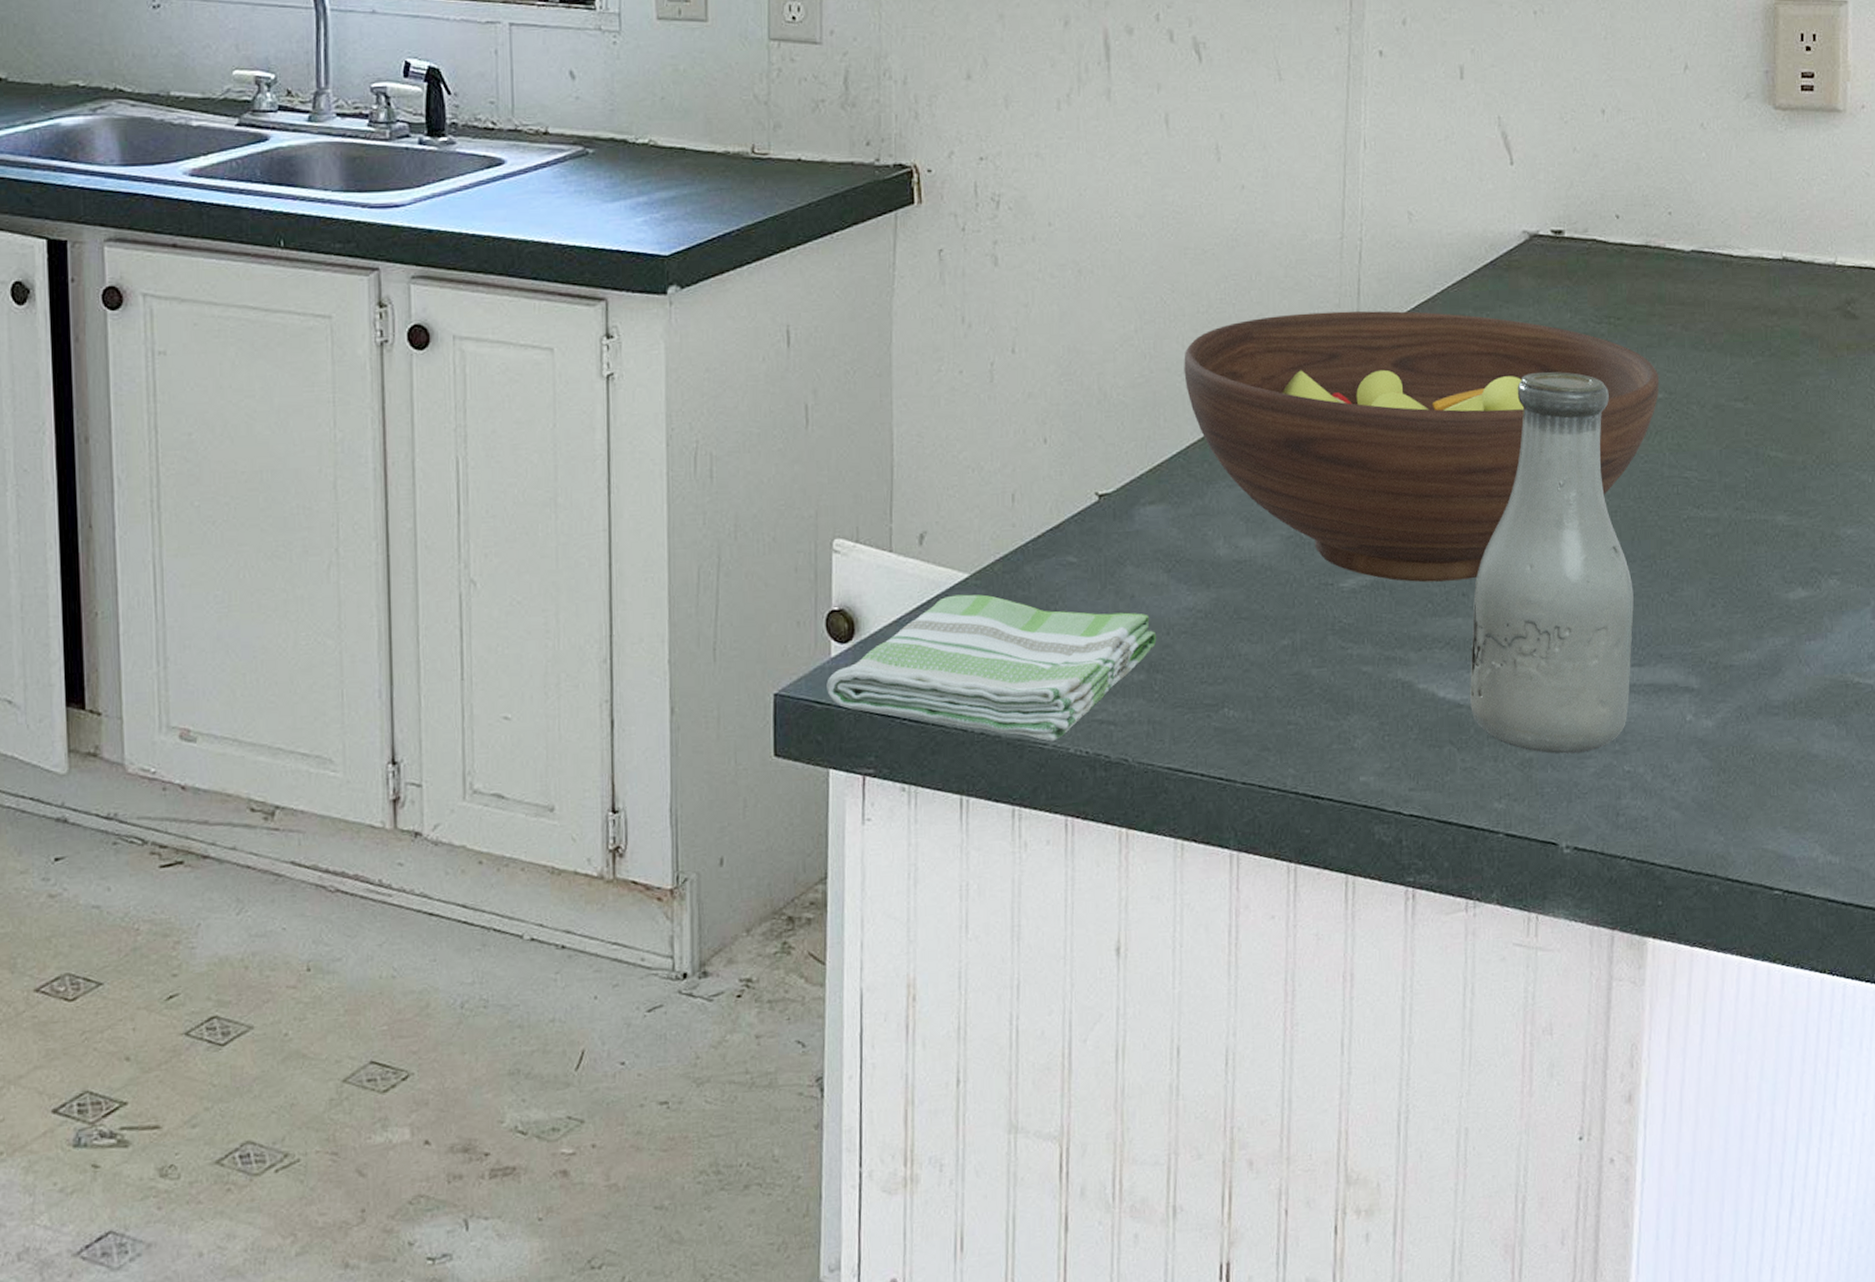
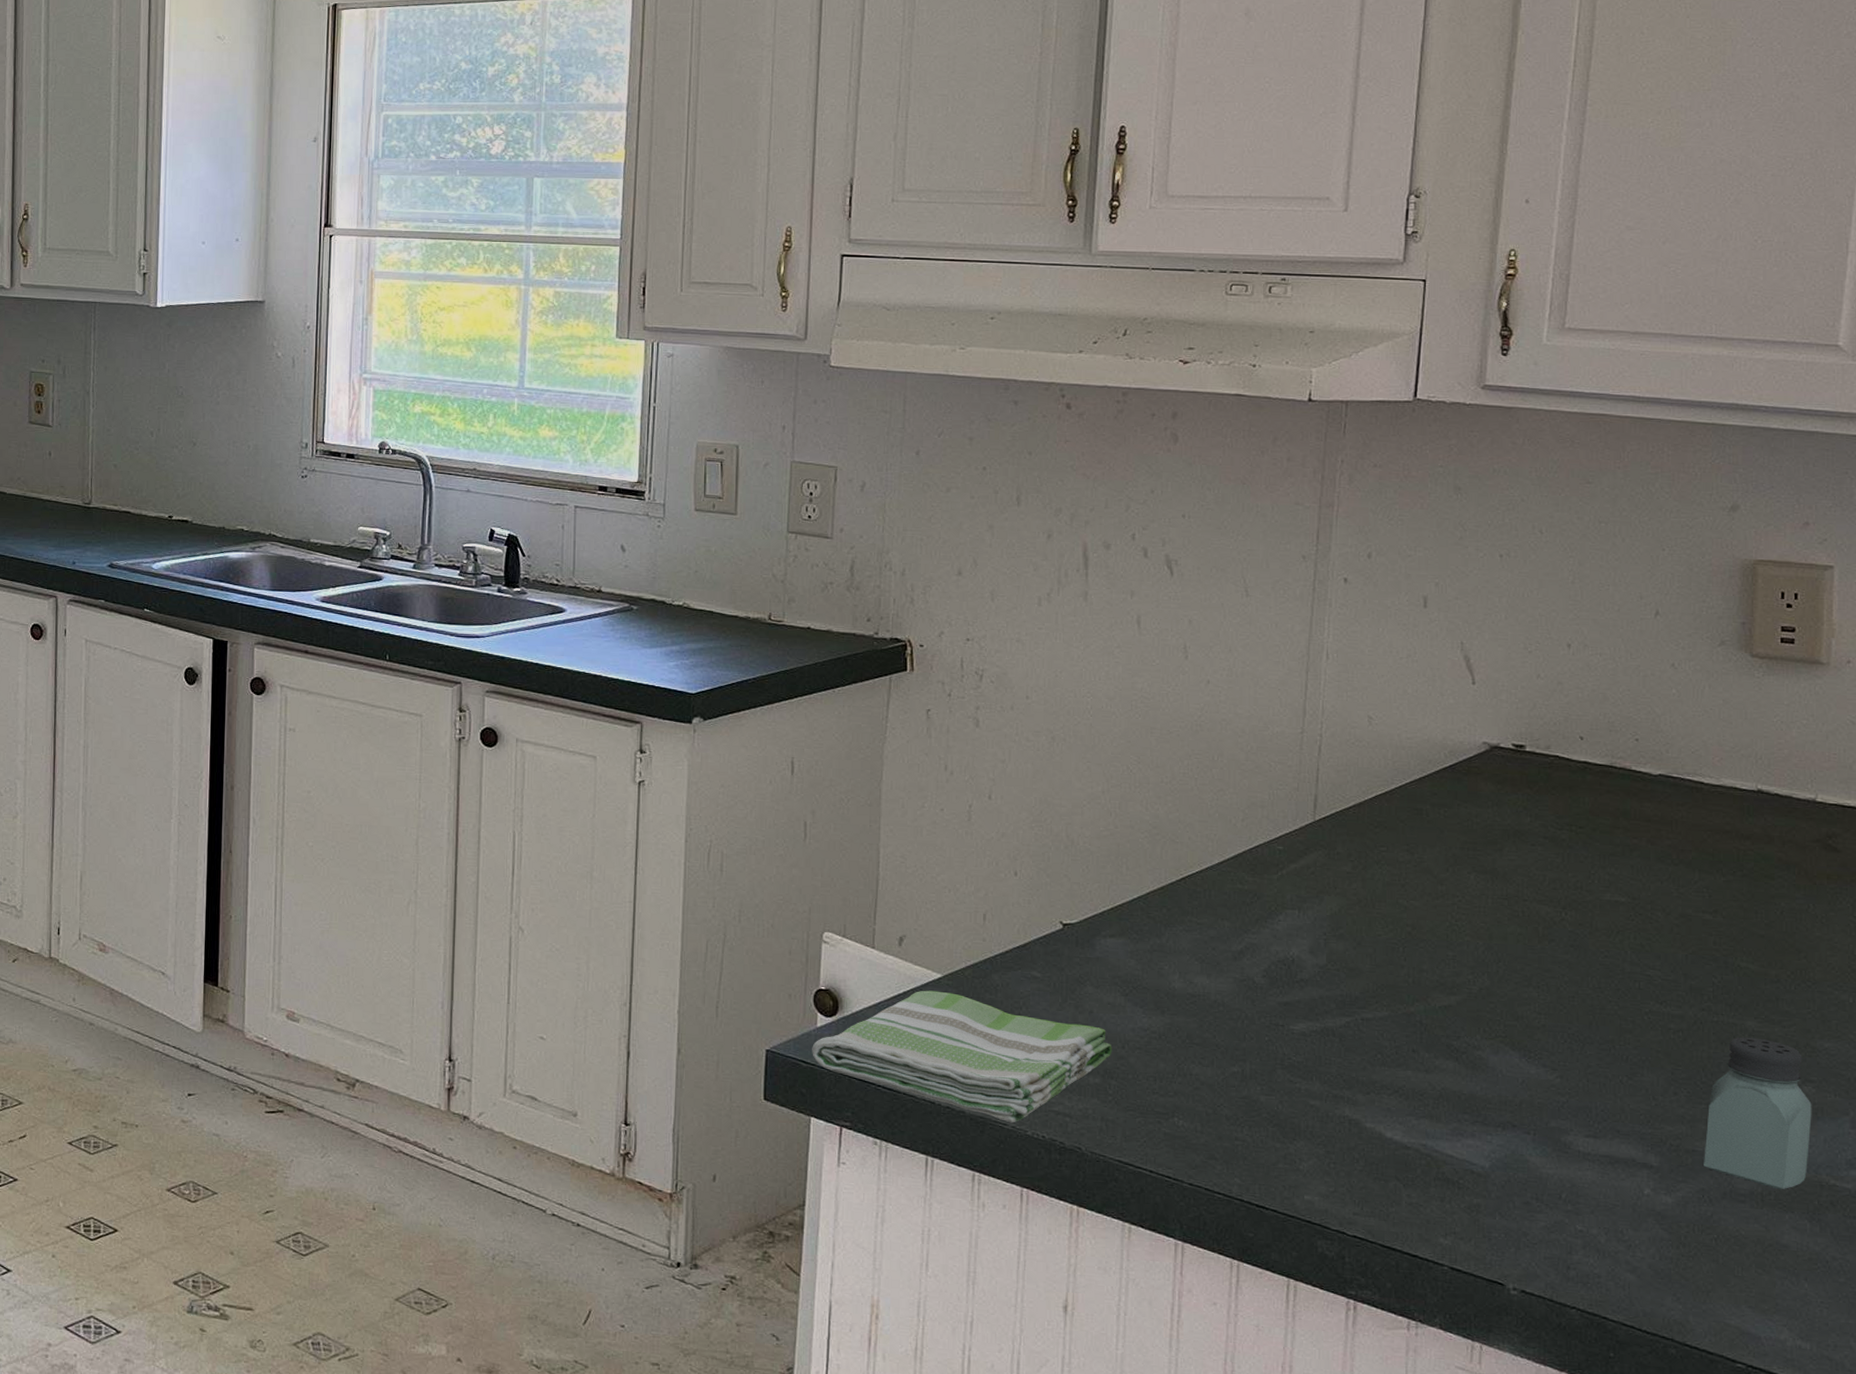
fruit bowl: present [1184,311,1660,583] -> none [1147,792,1622,1038]
bottle: present [1470,372,1634,754] -> none [1418,866,1590,1207]
saltshaker: none [1740,533,1837,696] -> present [1704,1037,1812,1190]

